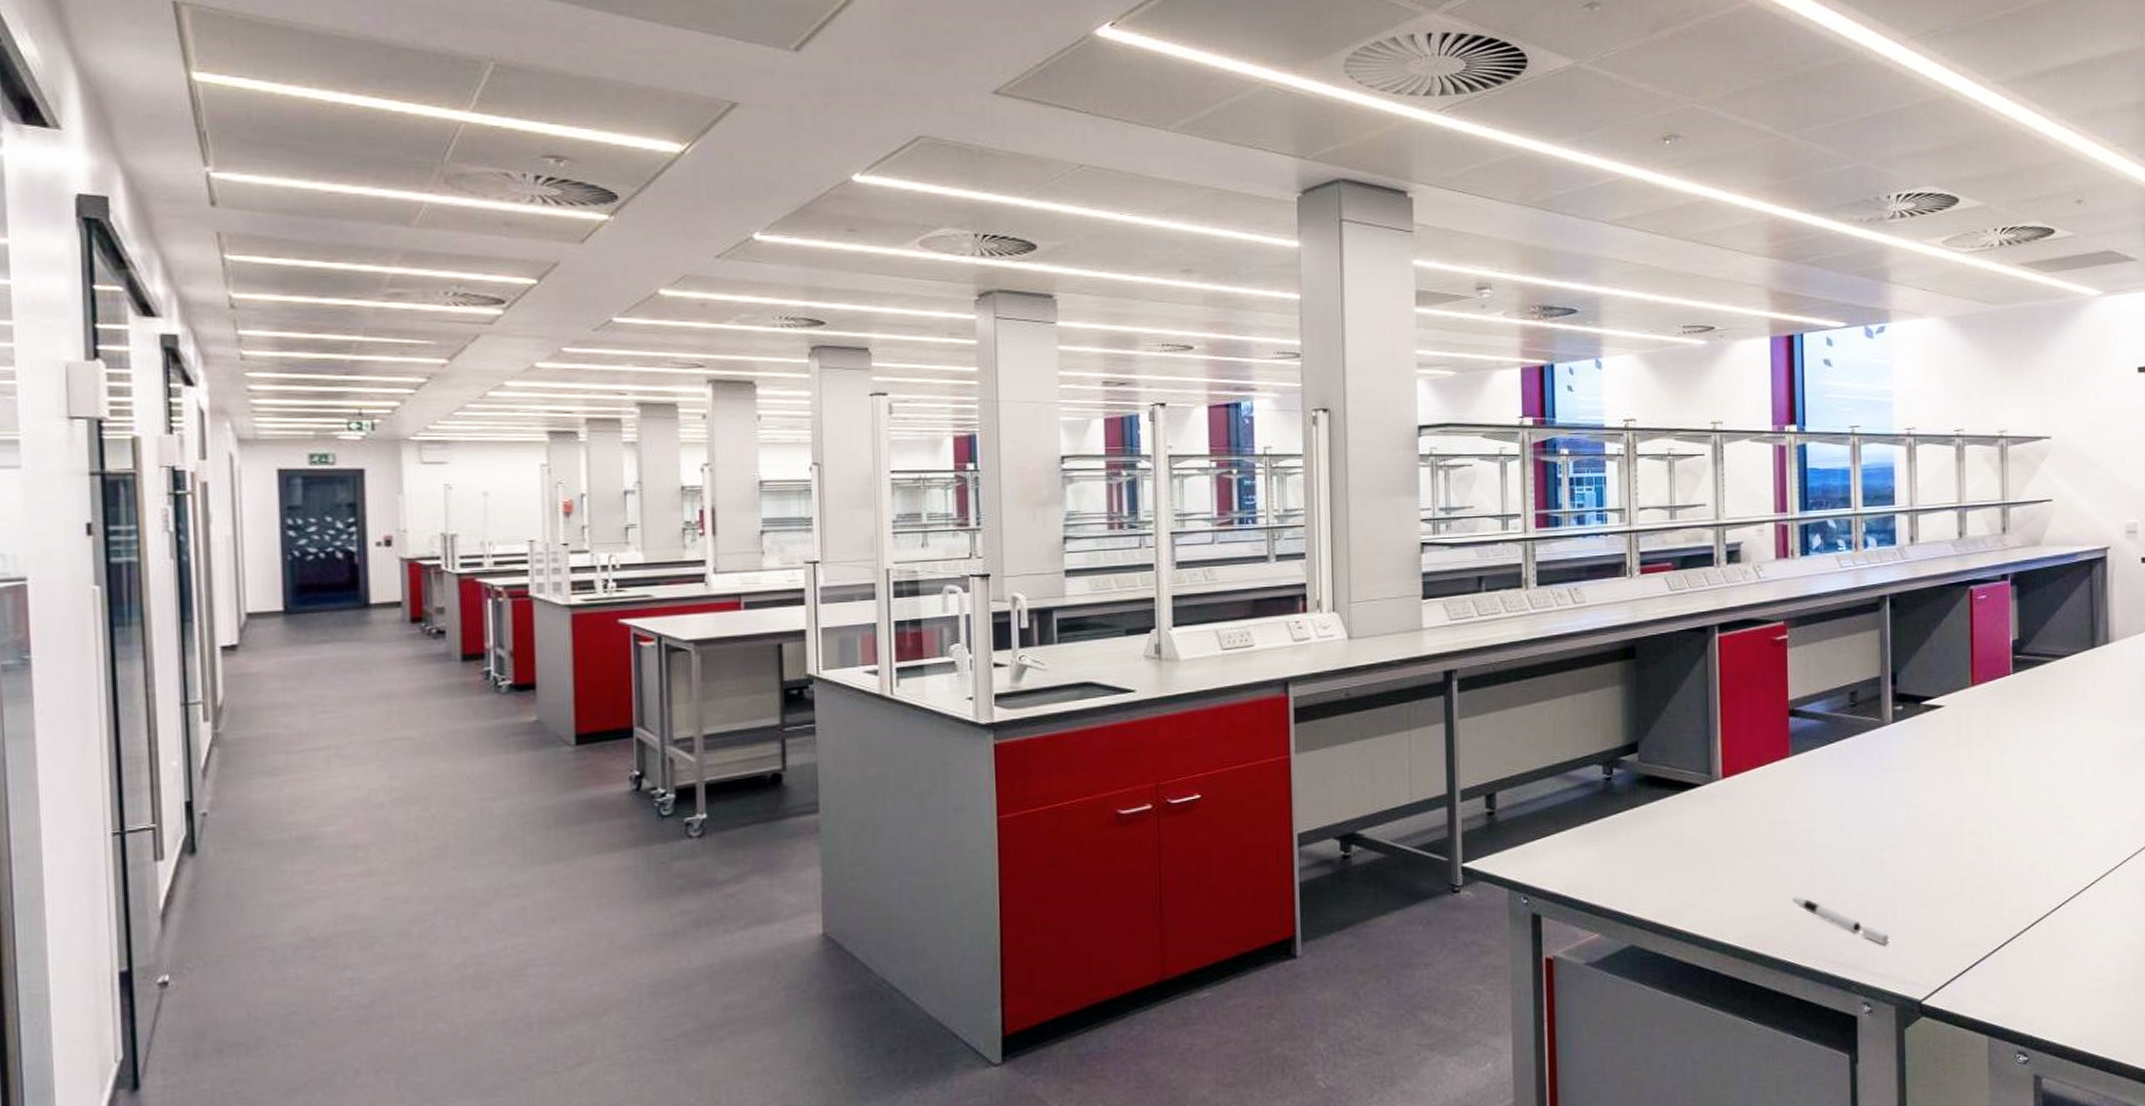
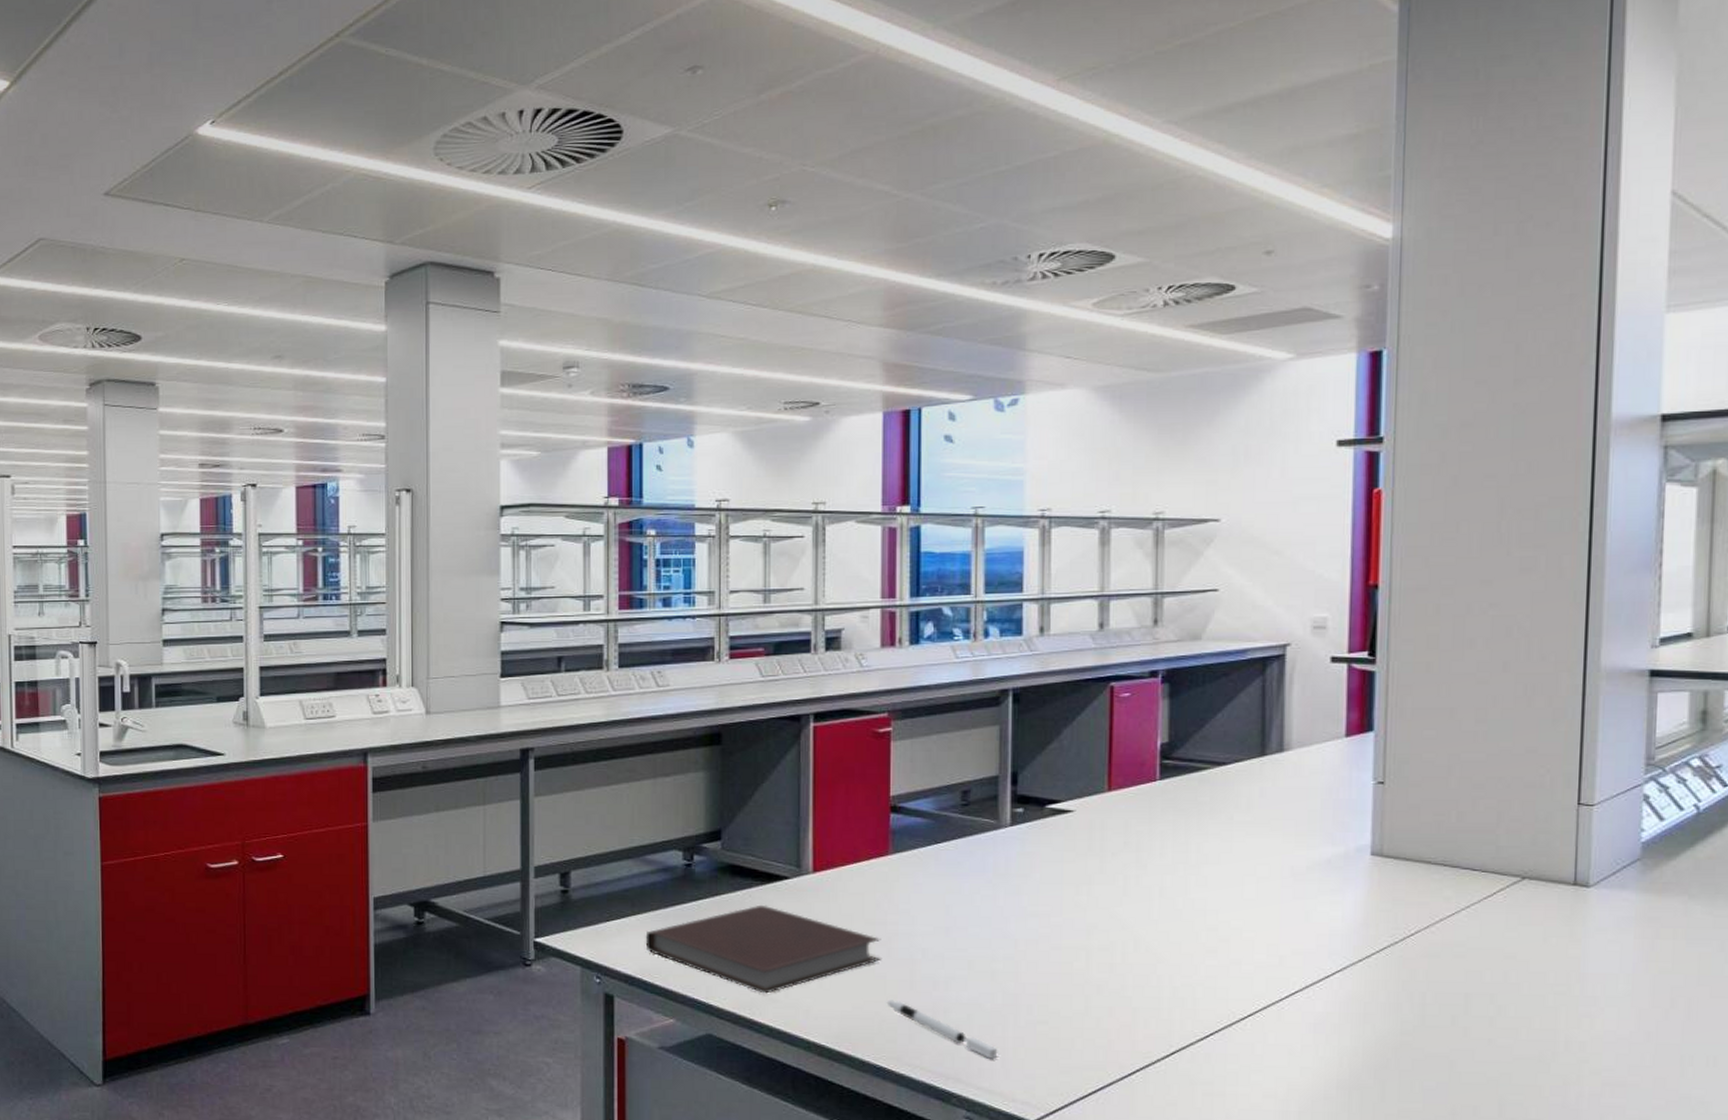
notebook: none [1569,813,1785,901] -> present [645,904,881,994]

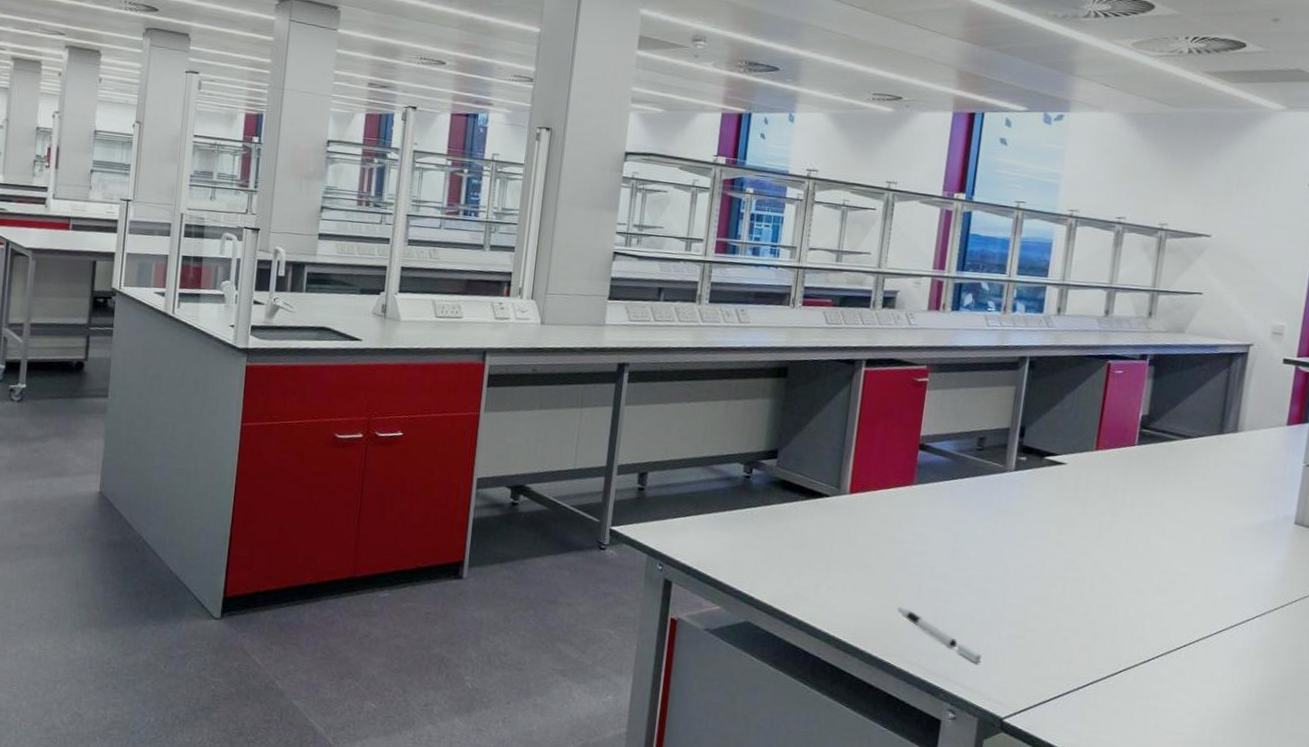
notebook: present [645,904,881,994] -> none [703,516,899,592]

